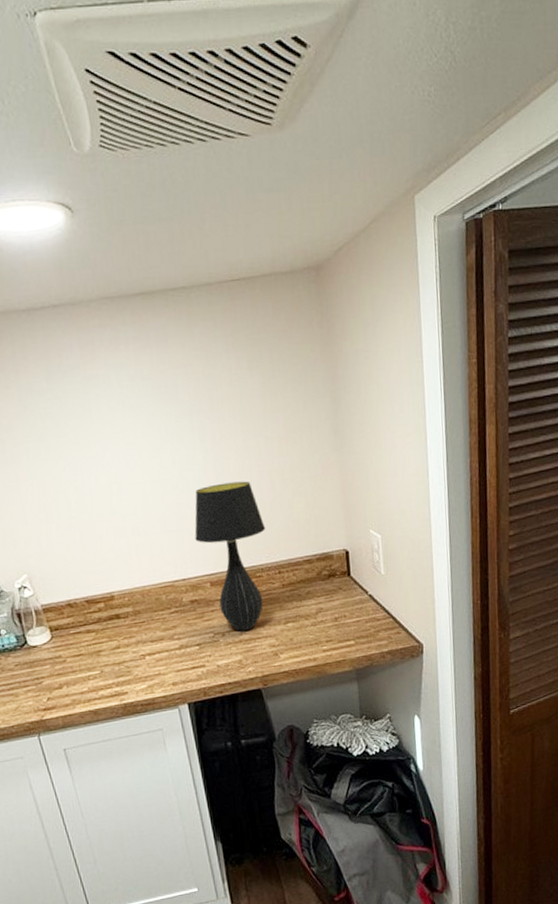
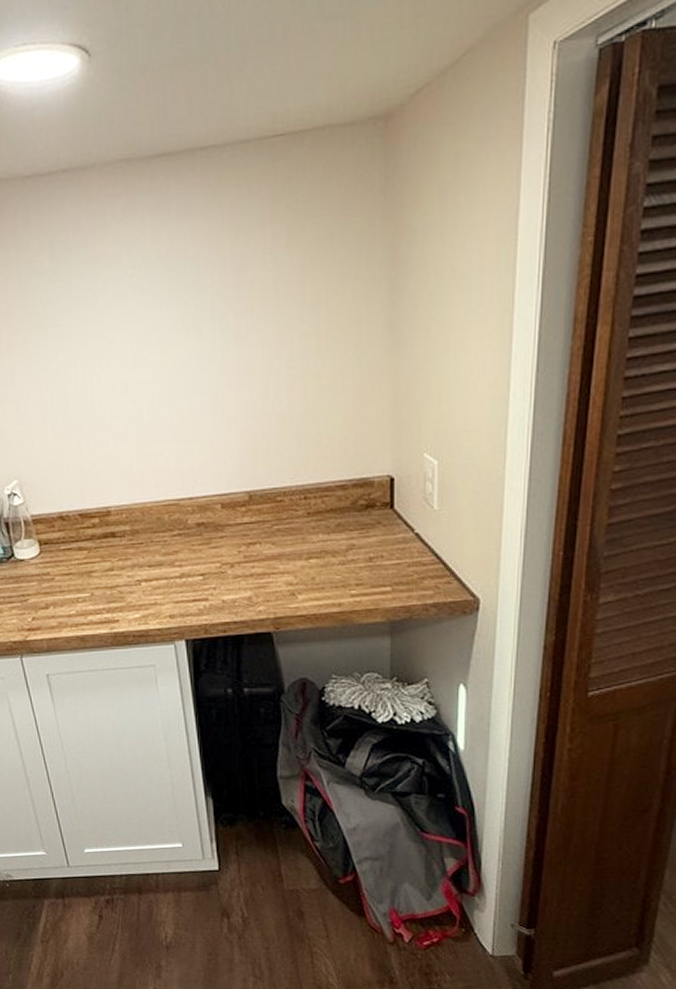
table lamp: present [194,481,266,631] -> none [207,385,293,563]

